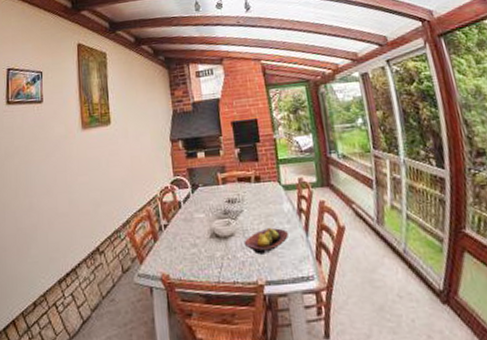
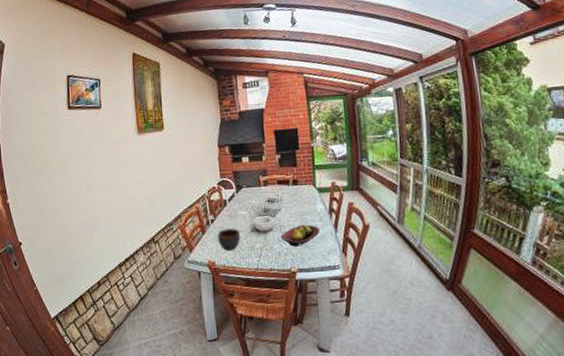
bowl: none [171,234,199,261] -> present [217,228,241,251]

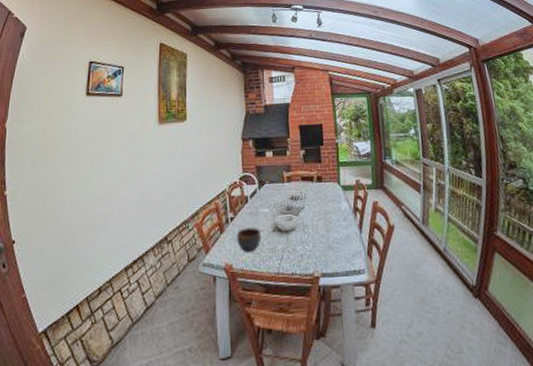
fruit bowl: present [281,224,320,247] -> none [304,224,344,249]

